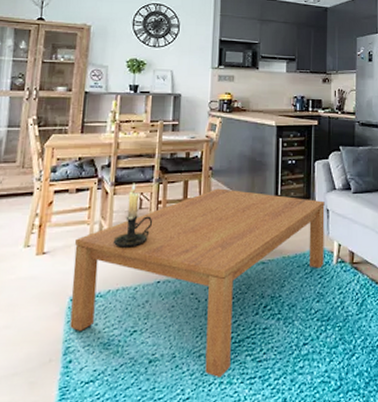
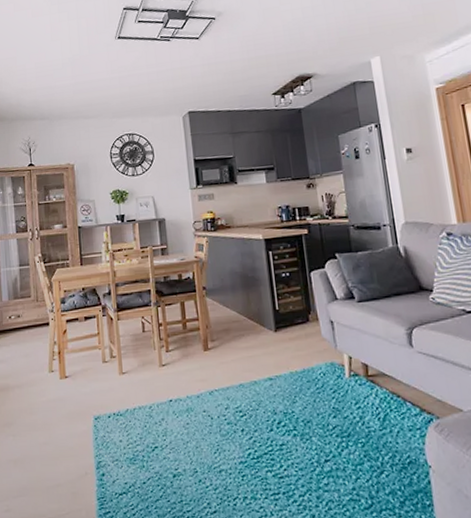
coffee table: present [70,188,325,379] -> none [91,307,336,494]
candle holder: present [113,183,153,249] -> none [123,308,157,370]

